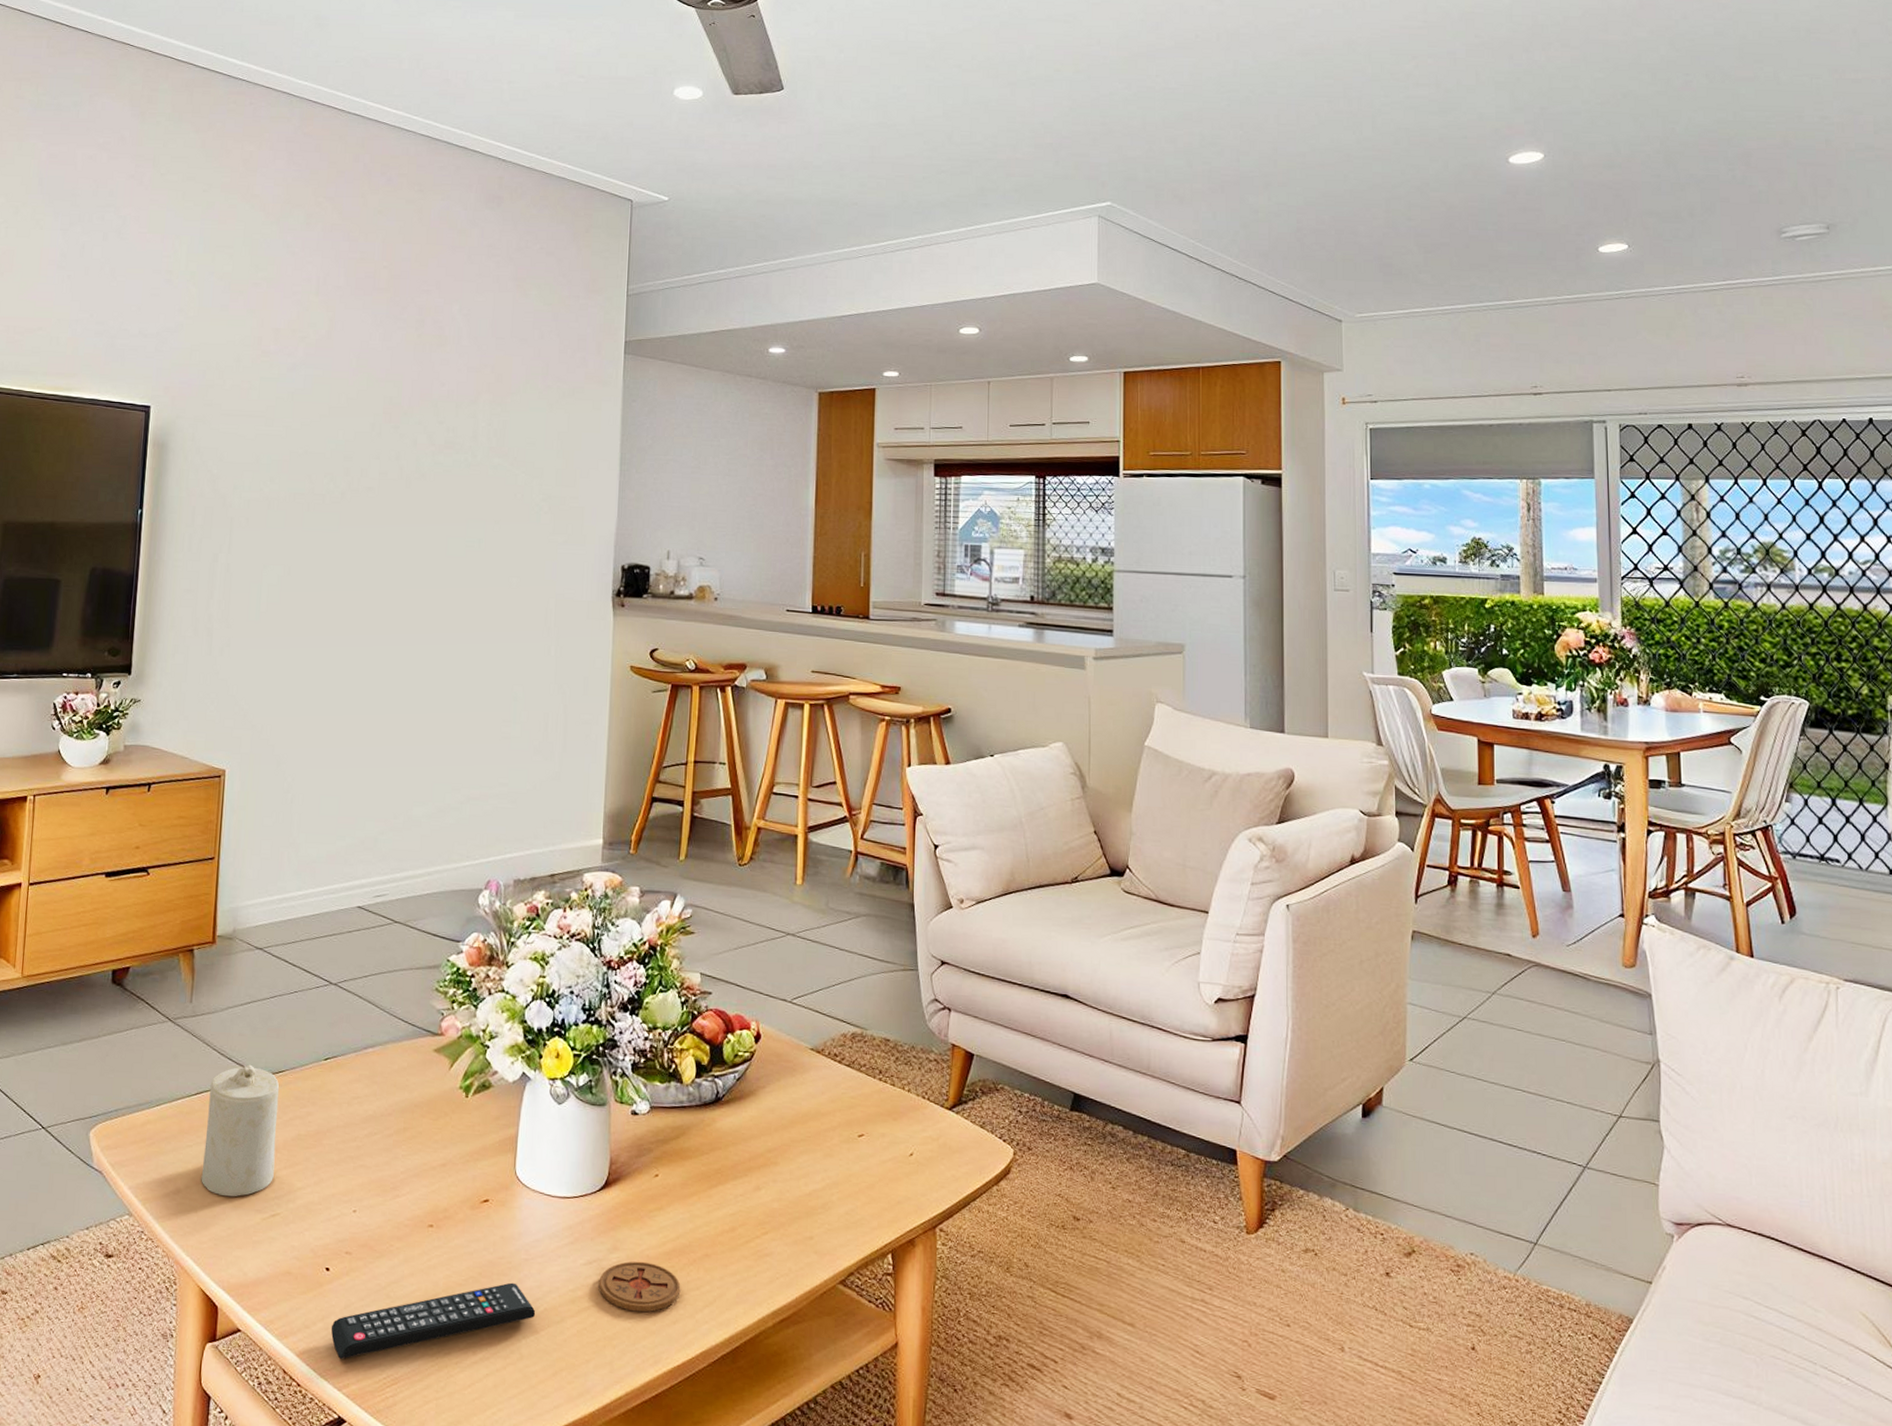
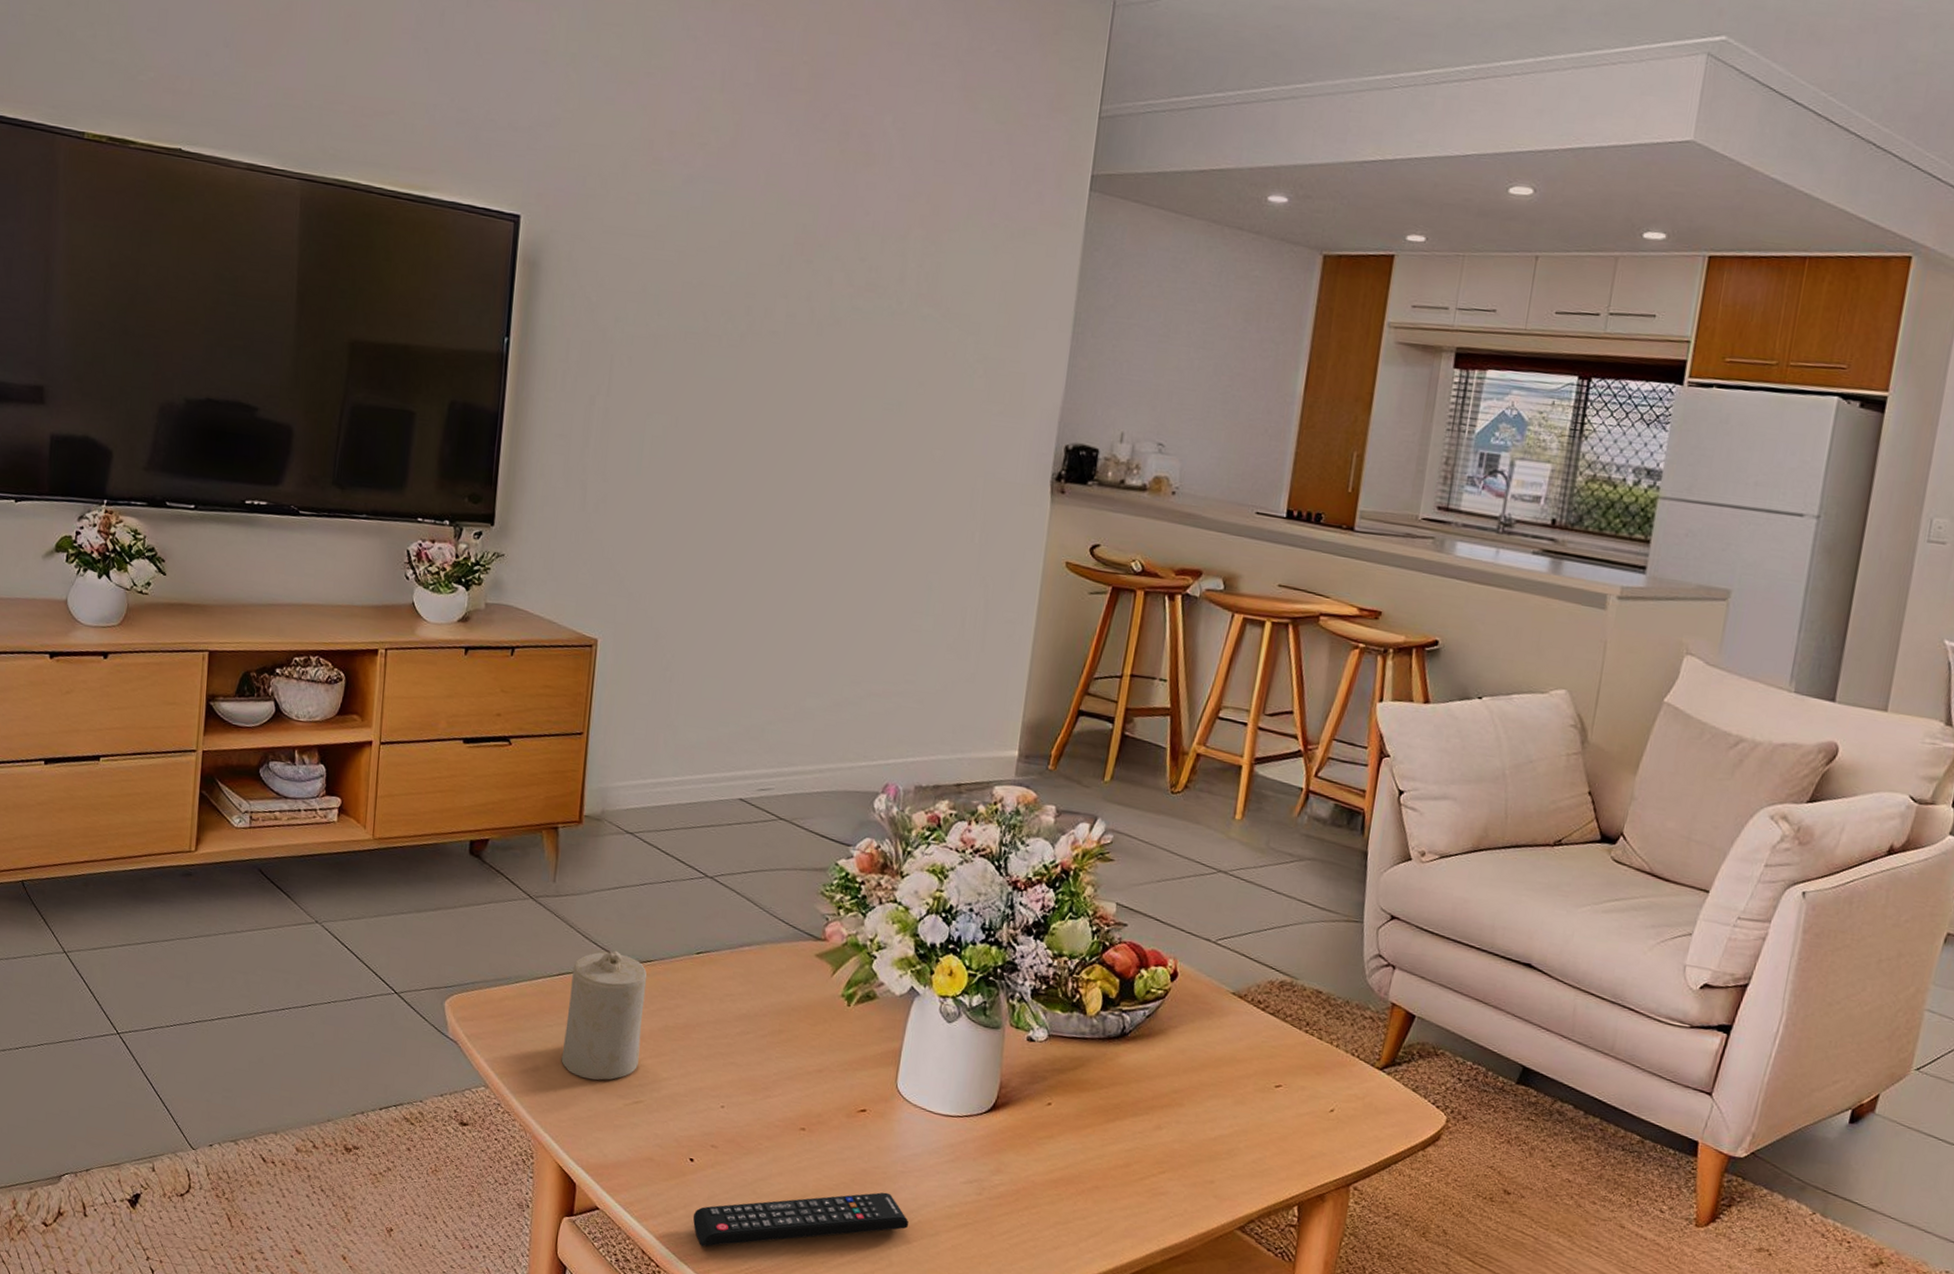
coaster: present [598,1261,681,1313] -> none [977,1184,1066,1236]

